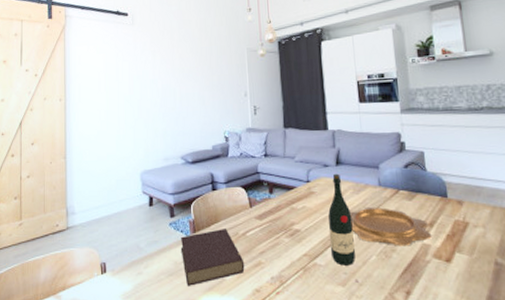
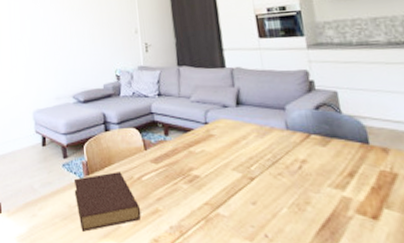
wine bottle: present [328,173,355,266] -> none [230,115,263,218]
decorative bowl: present [350,207,432,247] -> none [254,154,353,199]

